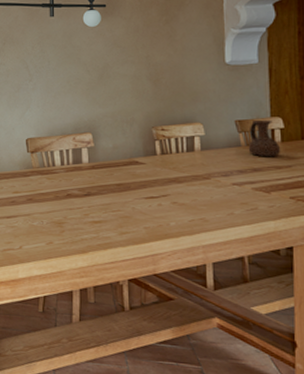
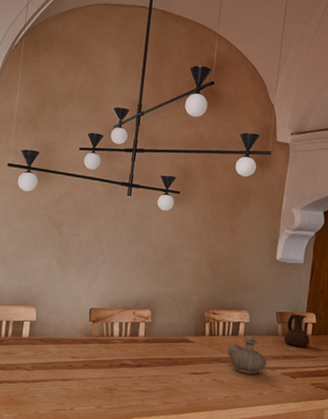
ceramic vessel: none [184,149,232,193] -> present [227,334,267,375]

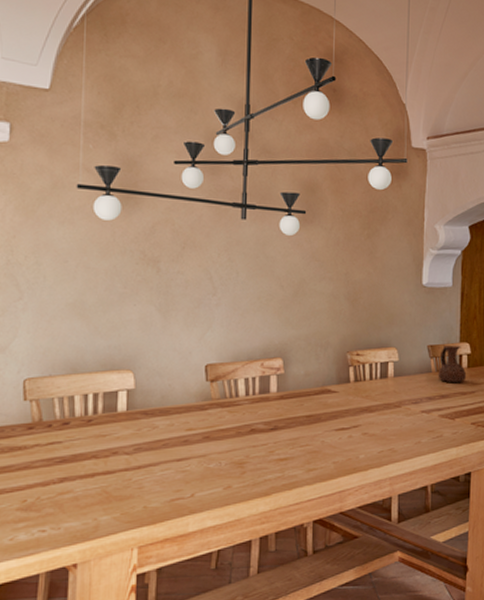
ceramic vessel: present [227,334,267,375] -> none [377,375,422,422]

